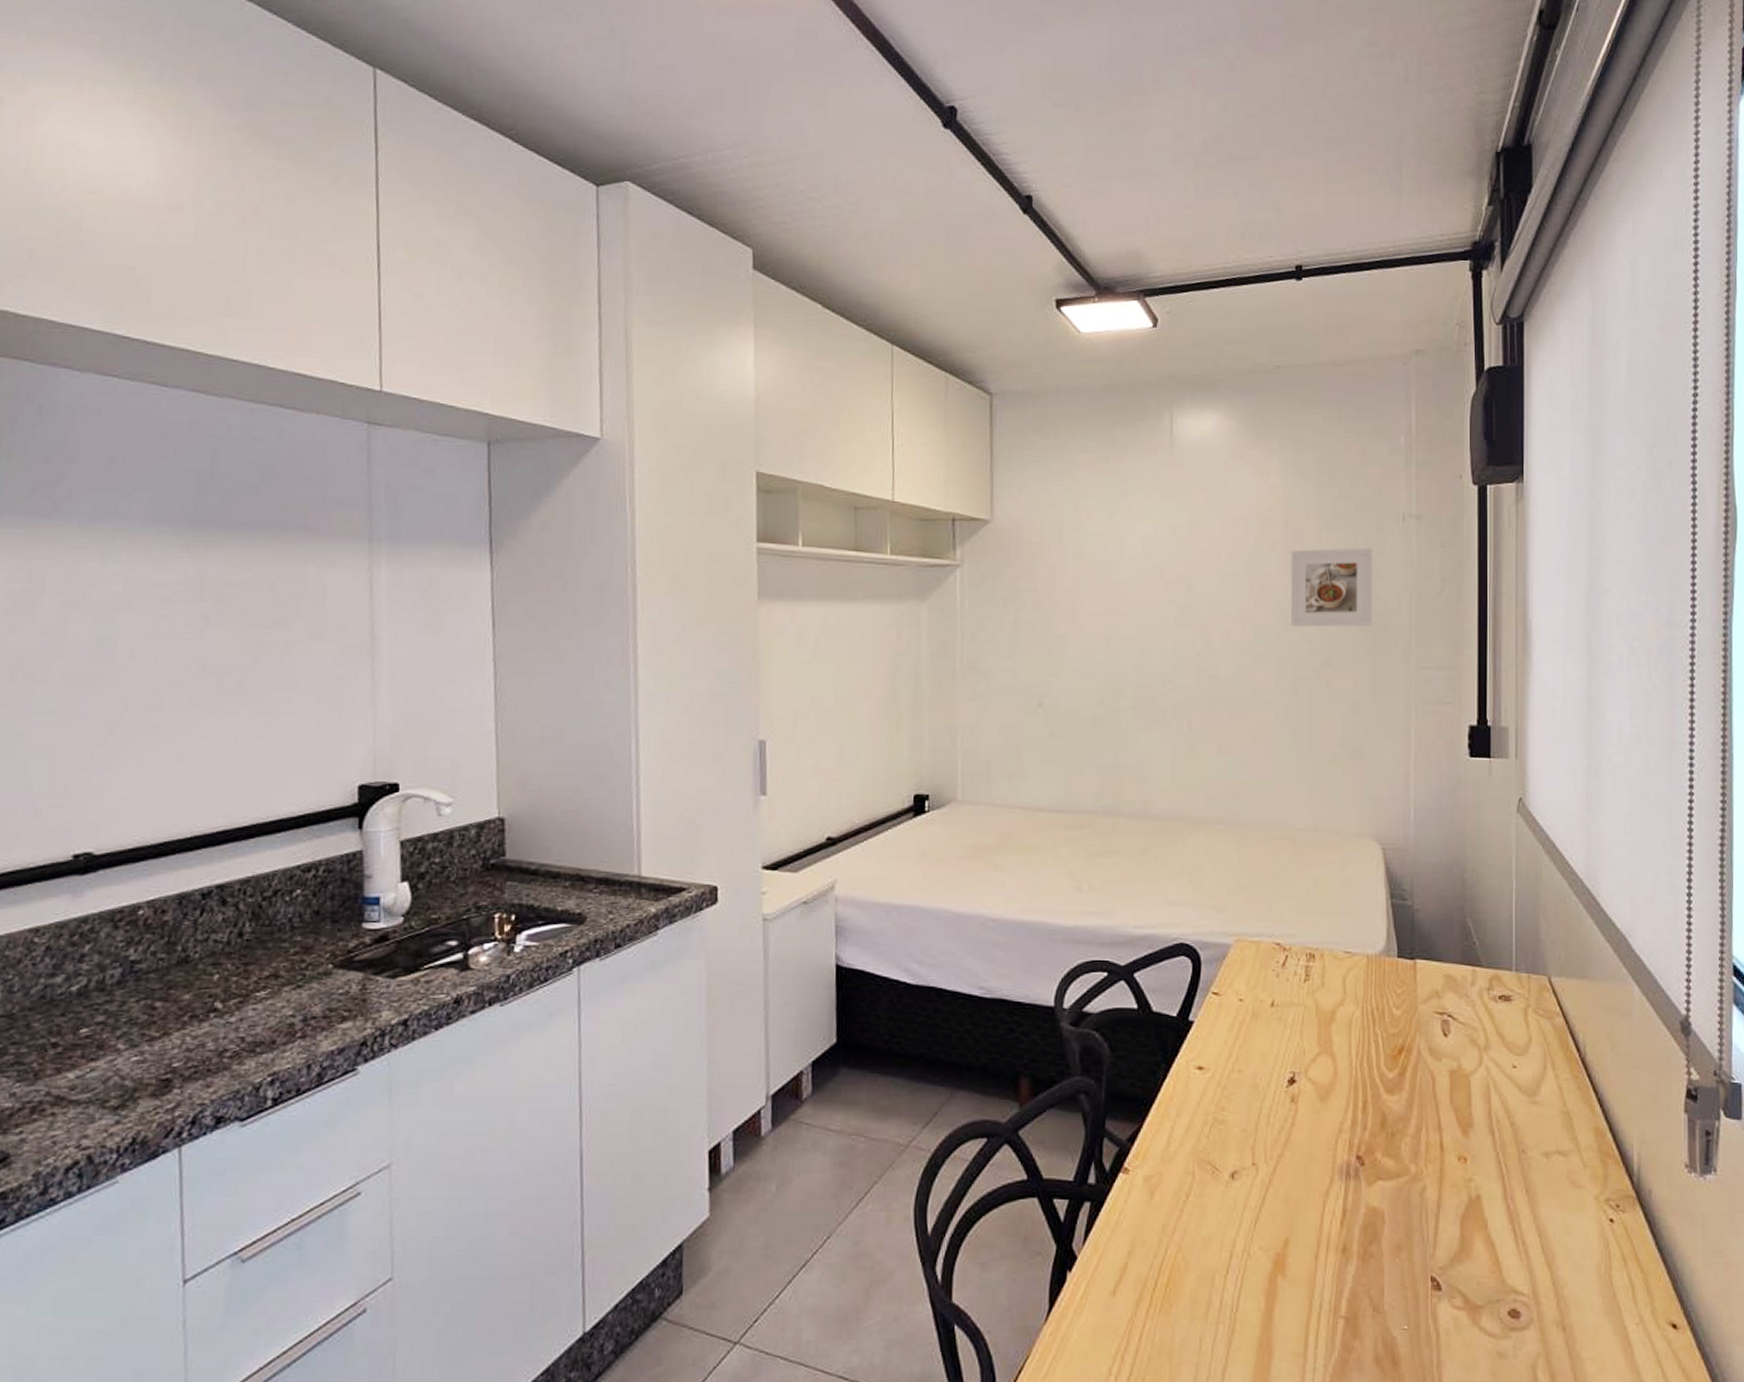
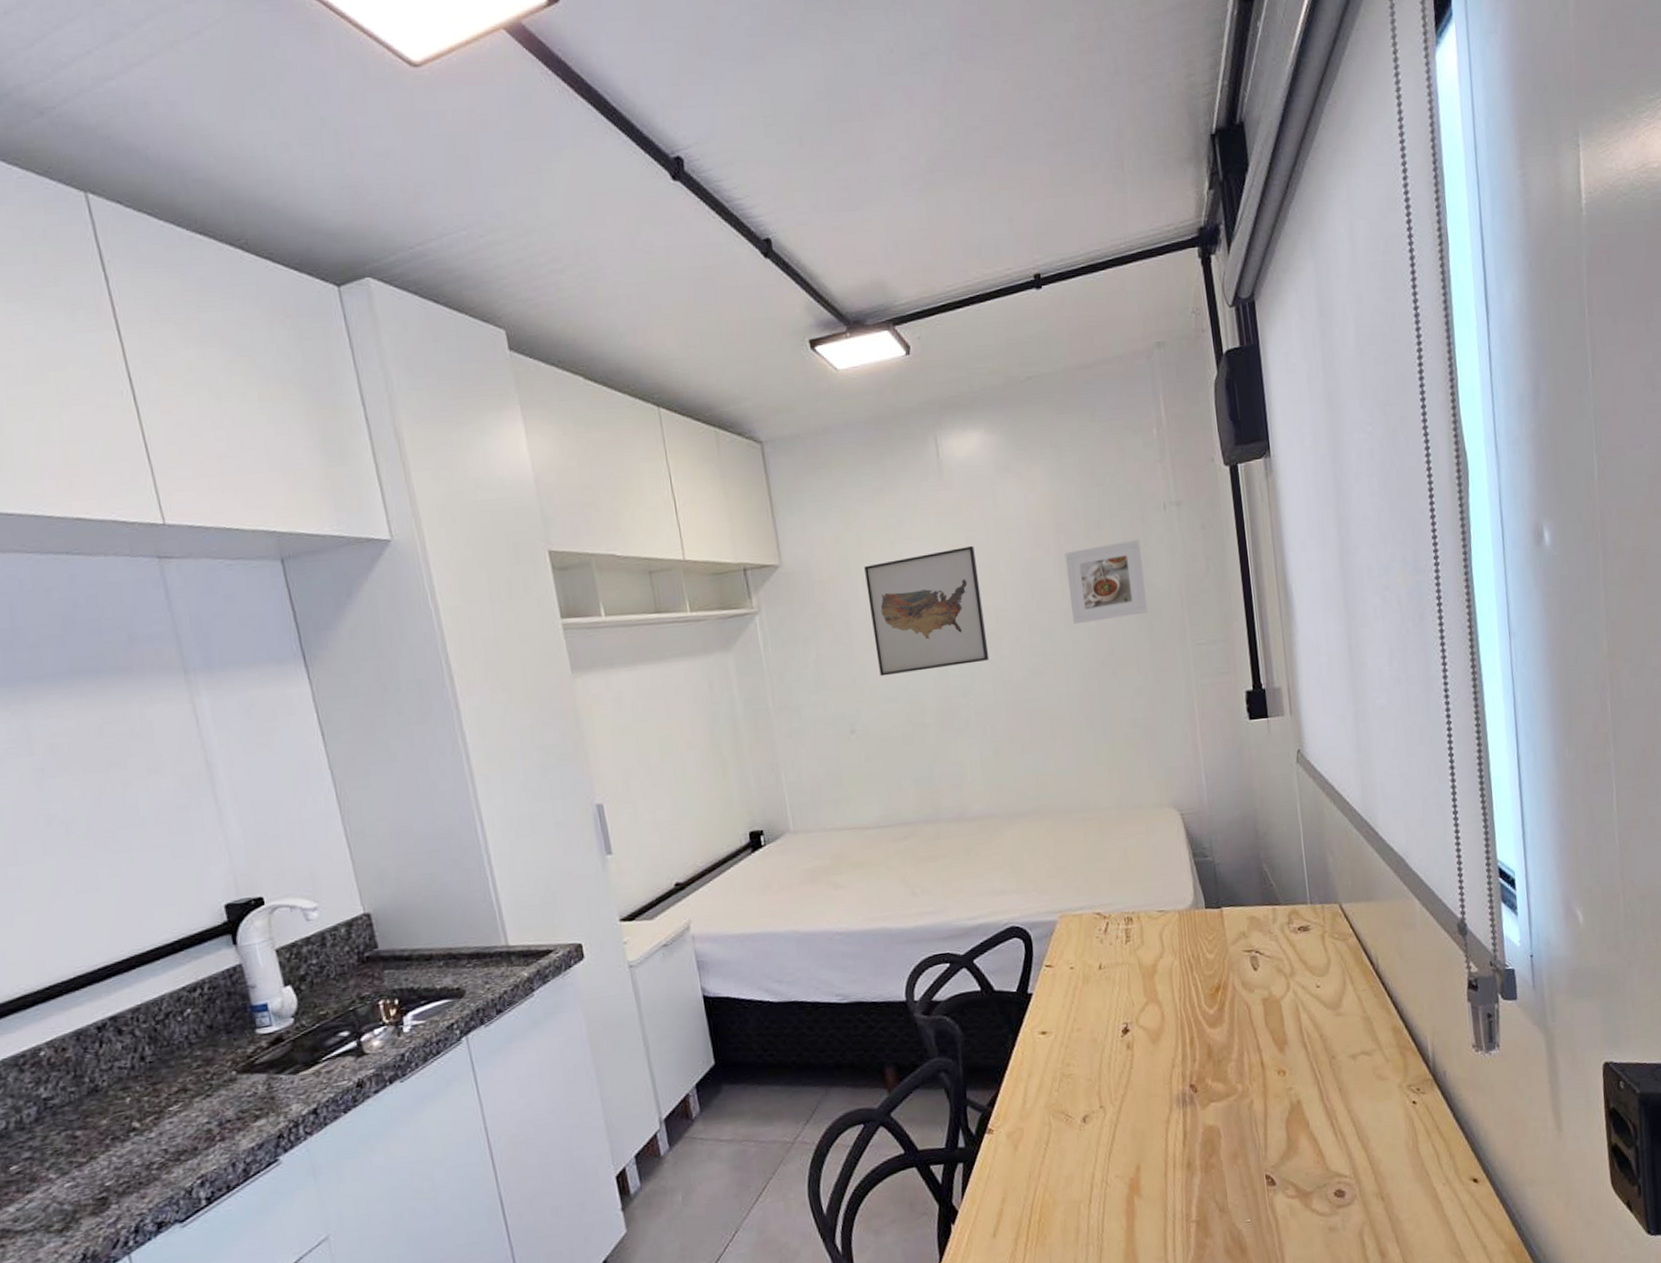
wall art: none [1077,529,1197,652] -> present [864,545,990,677]

